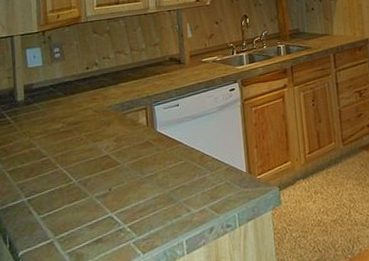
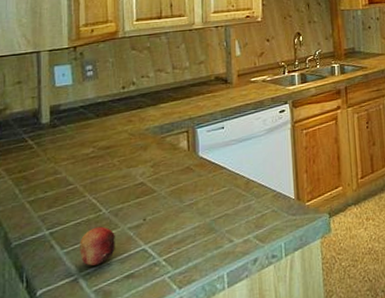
fruit: none [54,194,86,231] -> present [80,226,116,266]

